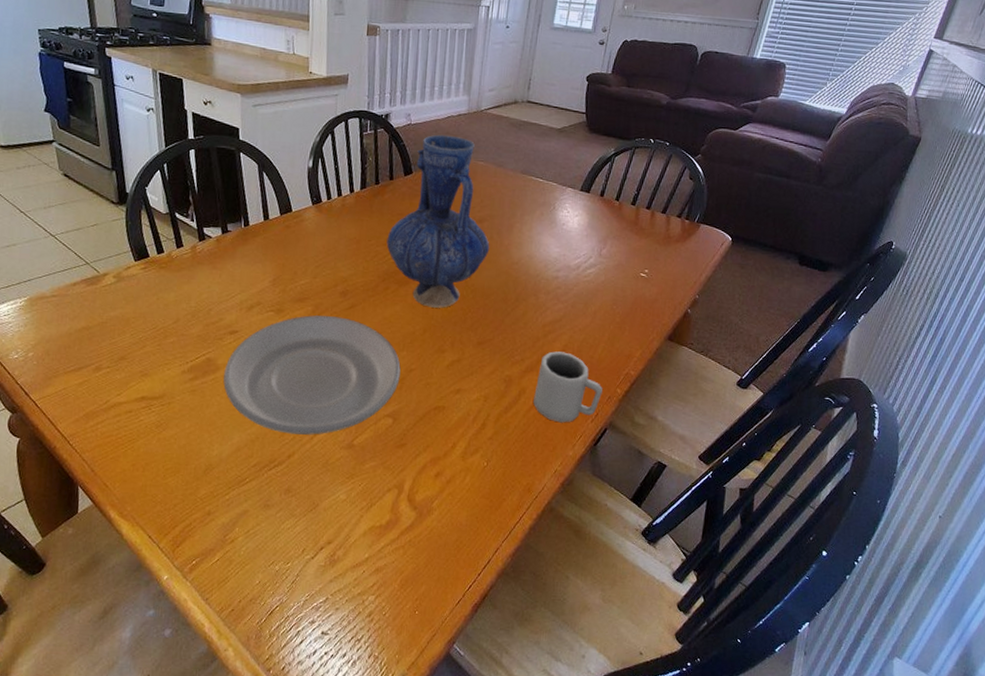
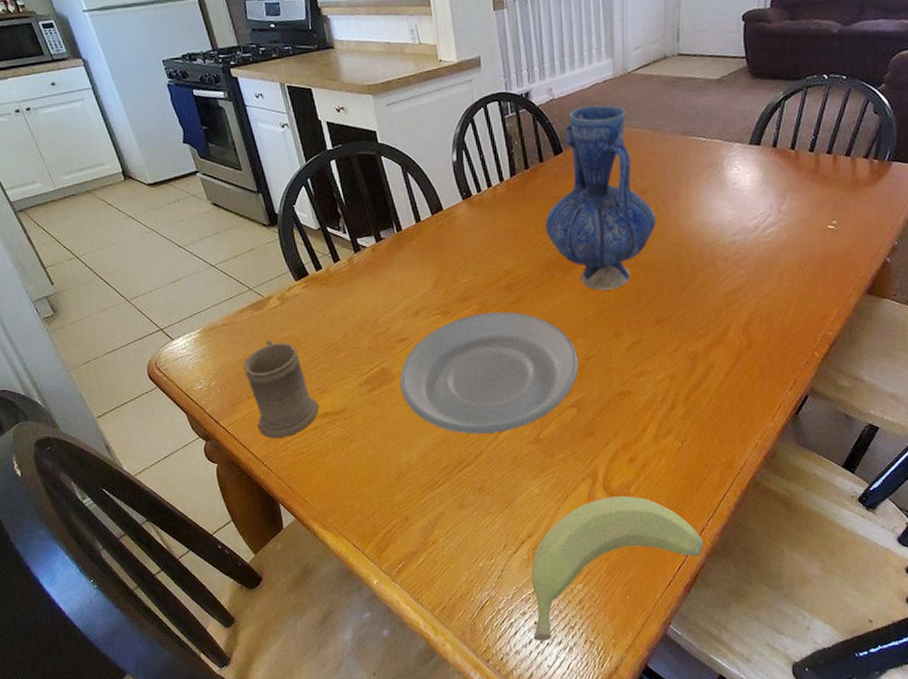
mug: none [65,316,138,418] -> present [243,340,320,439]
banana: none [318,509,496,652] -> present [531,496,704,641]
cup: present [533,351,602,423] -> none [724,320,798,395]

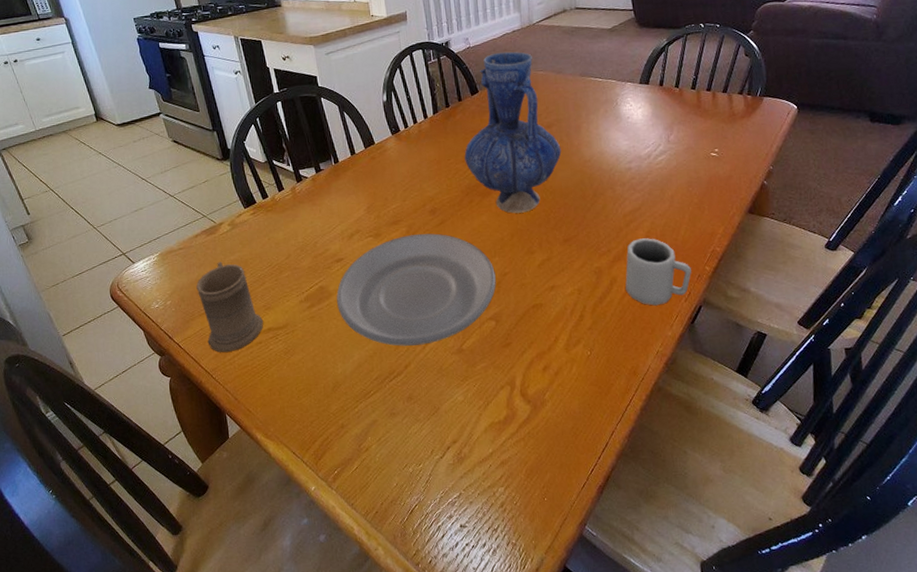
banana: present [531,496,704,641] -> none [456,402,614,544]
cup: none [724,320,798,395] -> present [625,238,691,306]

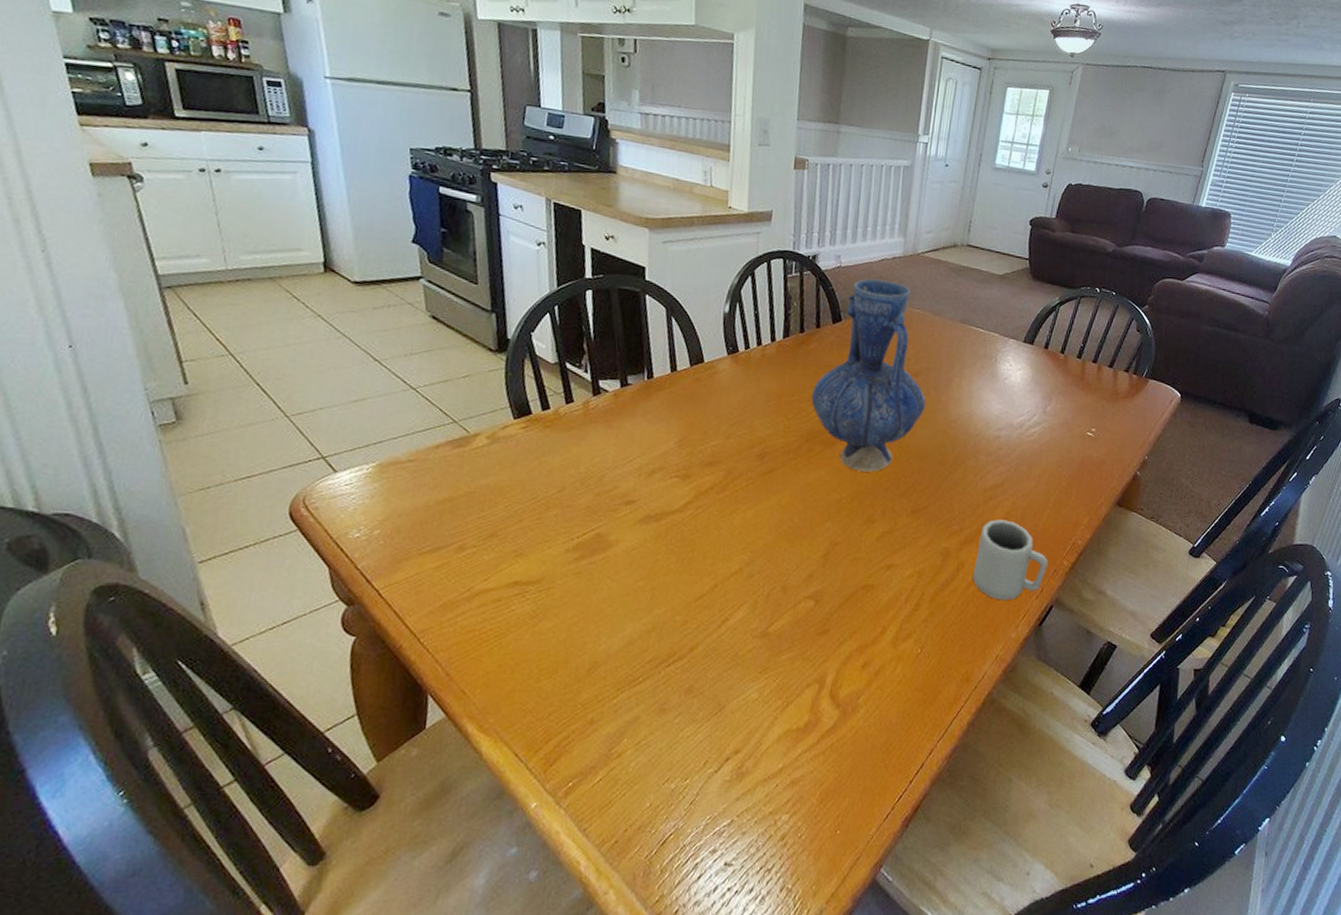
mug: present [196,262,264,353] -> none [422,485,510,610]
plate: present [336,233,496,346] -> none [615,481,825,623]

